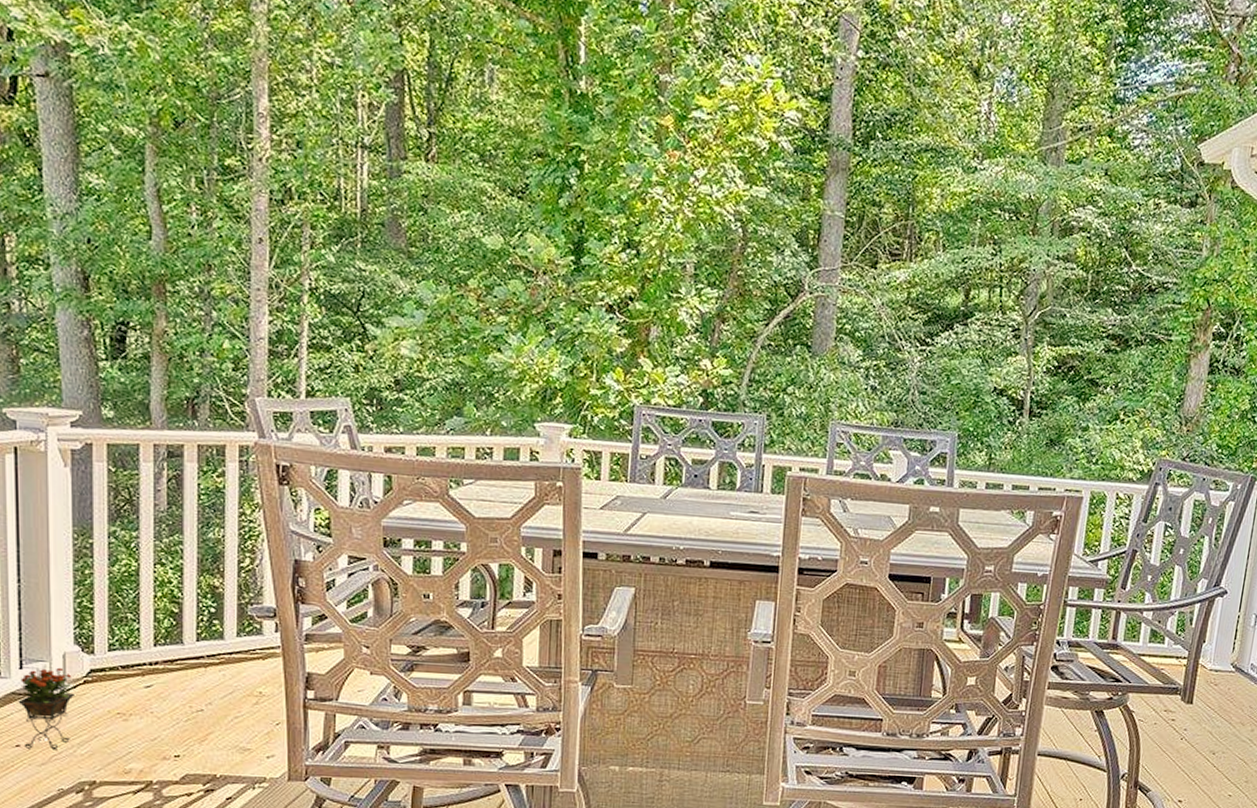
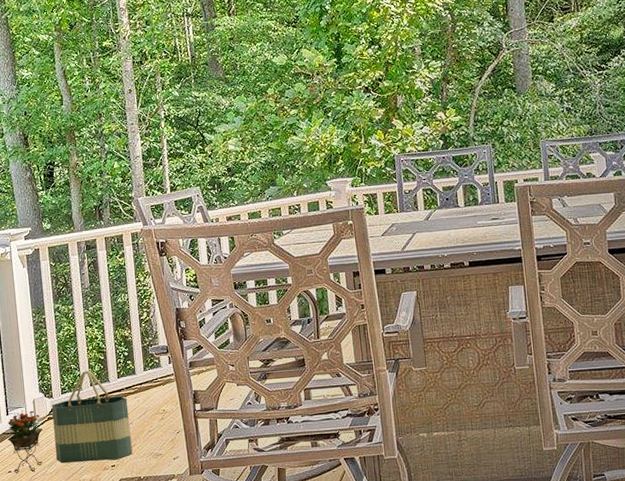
tote bag: none [92,624,208,748] -> present [52,370,133,464]

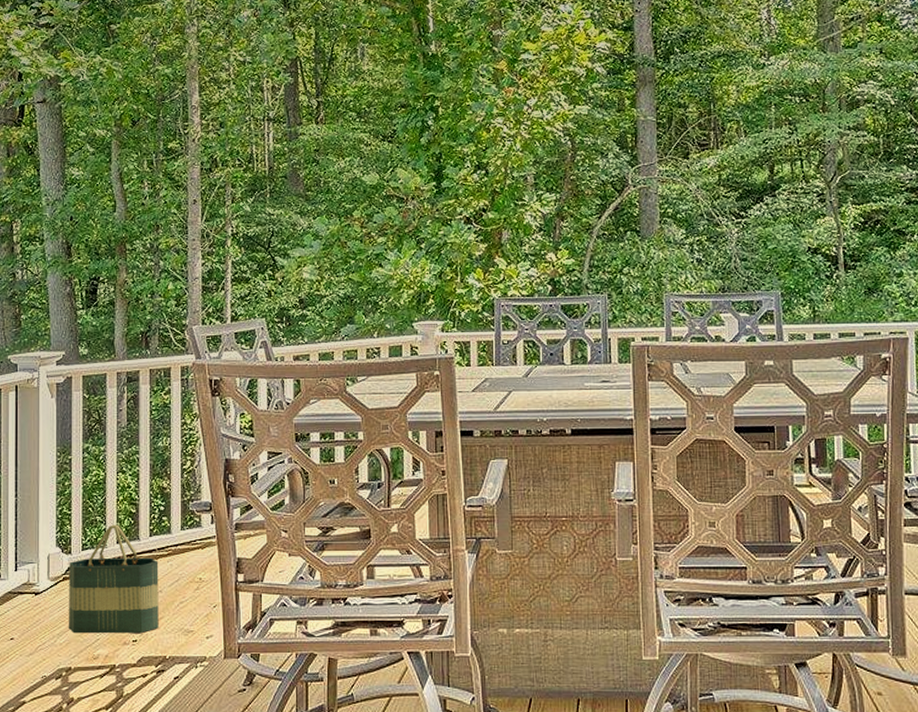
potted flower: present [7,410,43,473] -> none [13,567,56,641]

